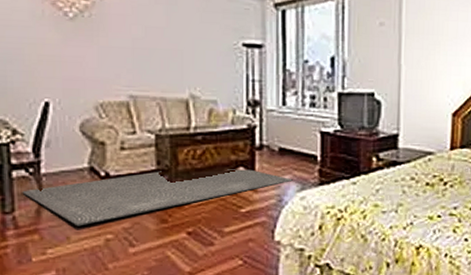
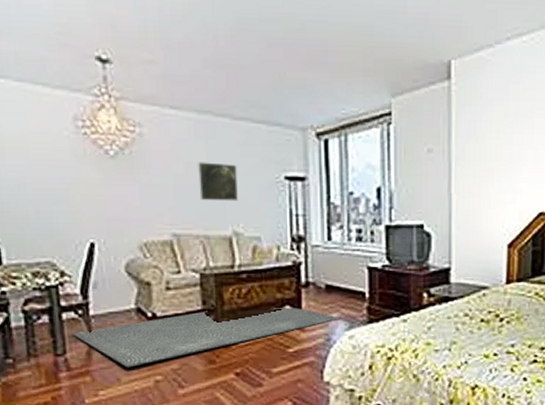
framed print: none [158,27,196,66] -> present [198,162,238,201]

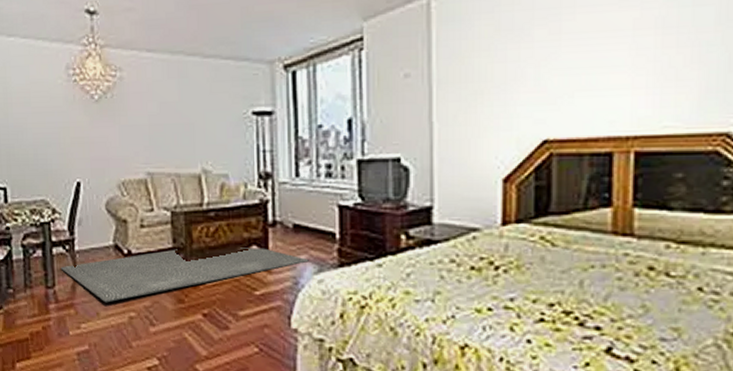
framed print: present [198,162,238,201] -> none [171,101,207,140]

